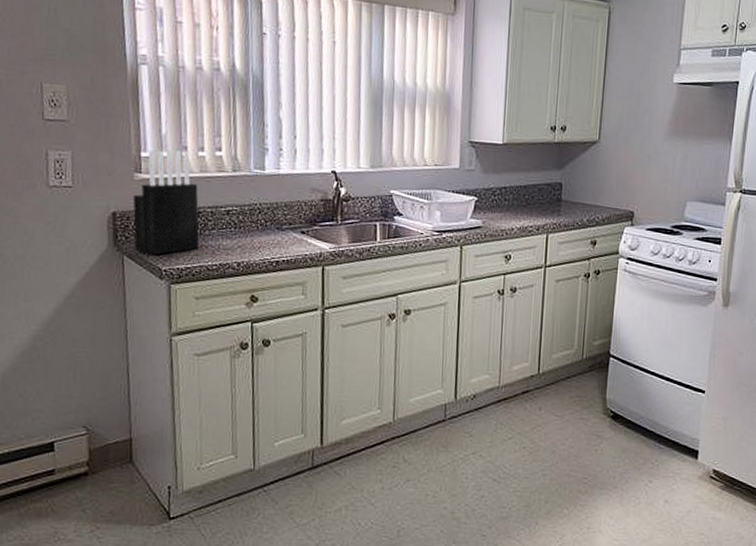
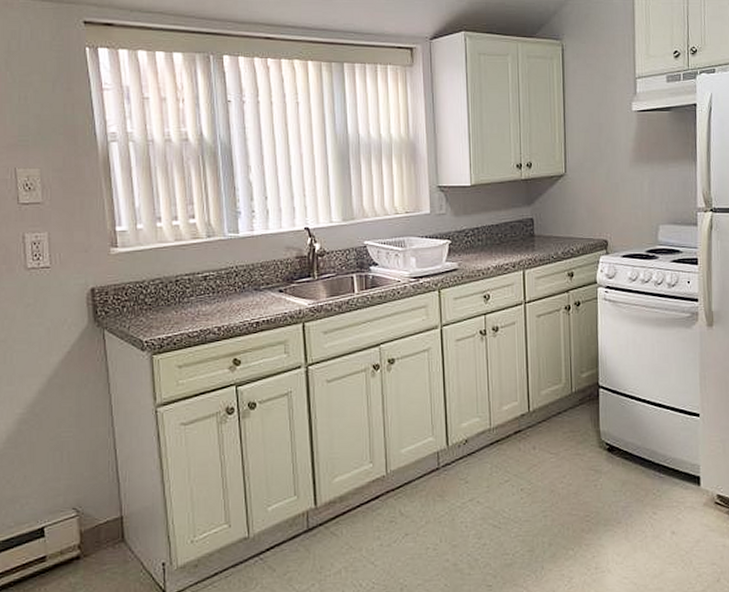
knife block: present [132,149,199,255] -> none [110,221,179,327]

